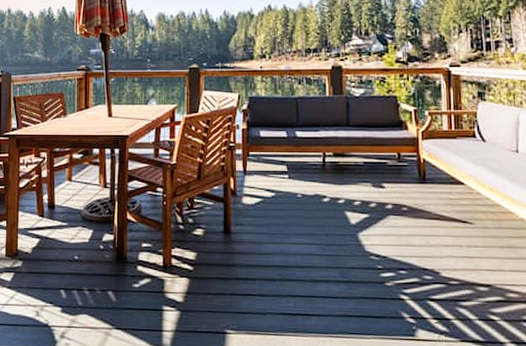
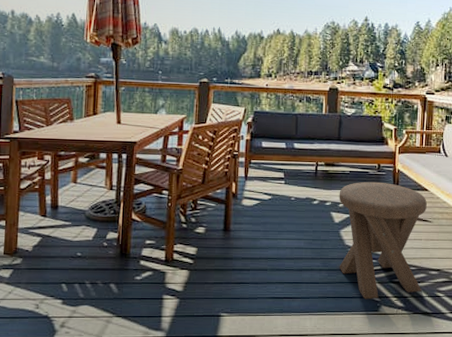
music stool: none [353,174,469,321] -> present [339,181,427,300]

